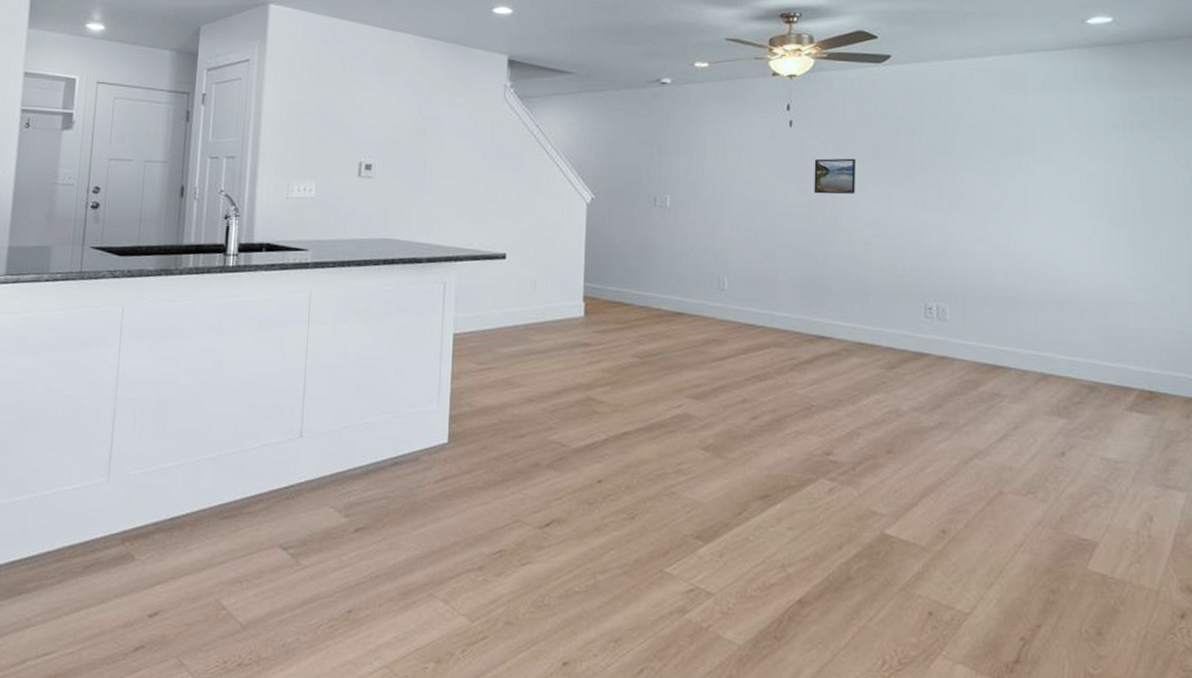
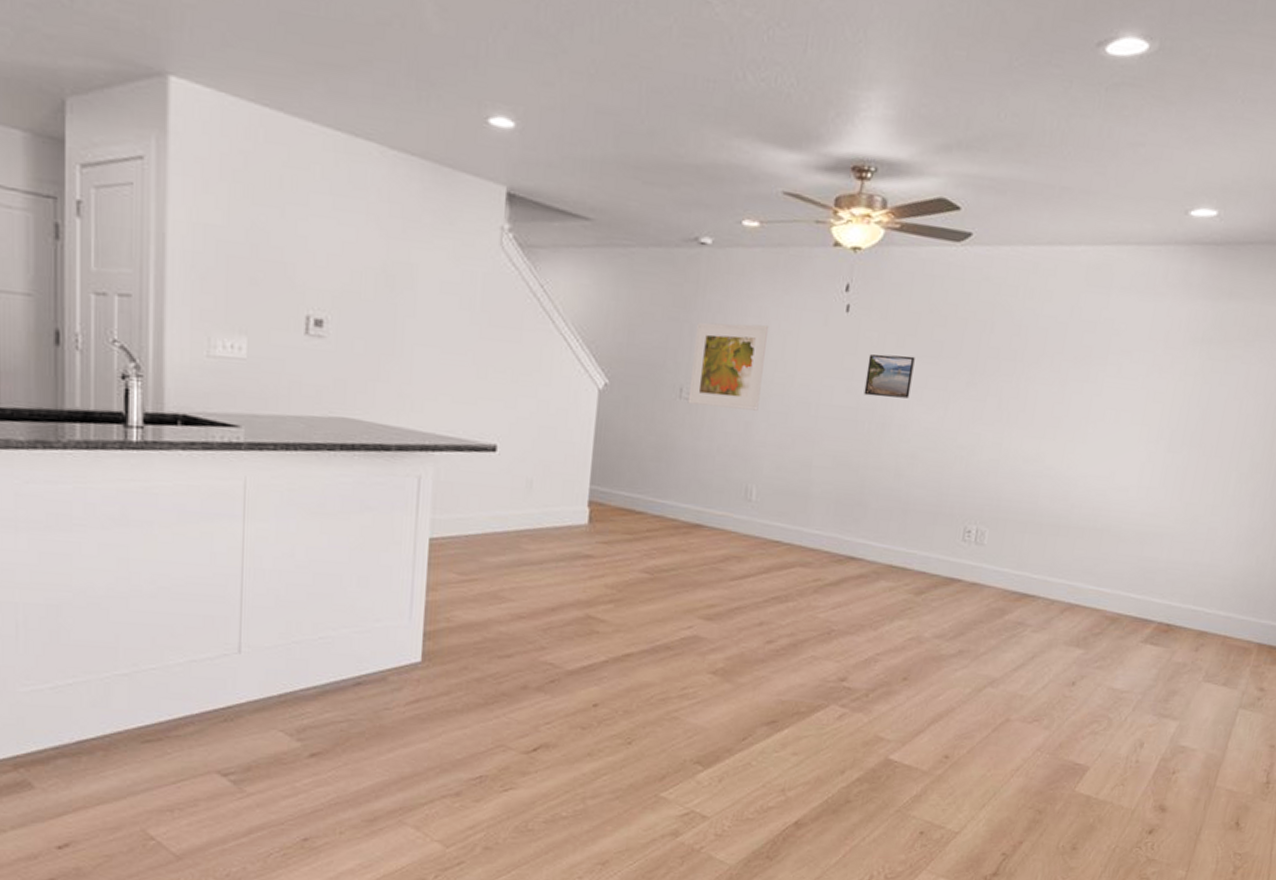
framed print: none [661,142,725,213] -> present [687,322,769,411]

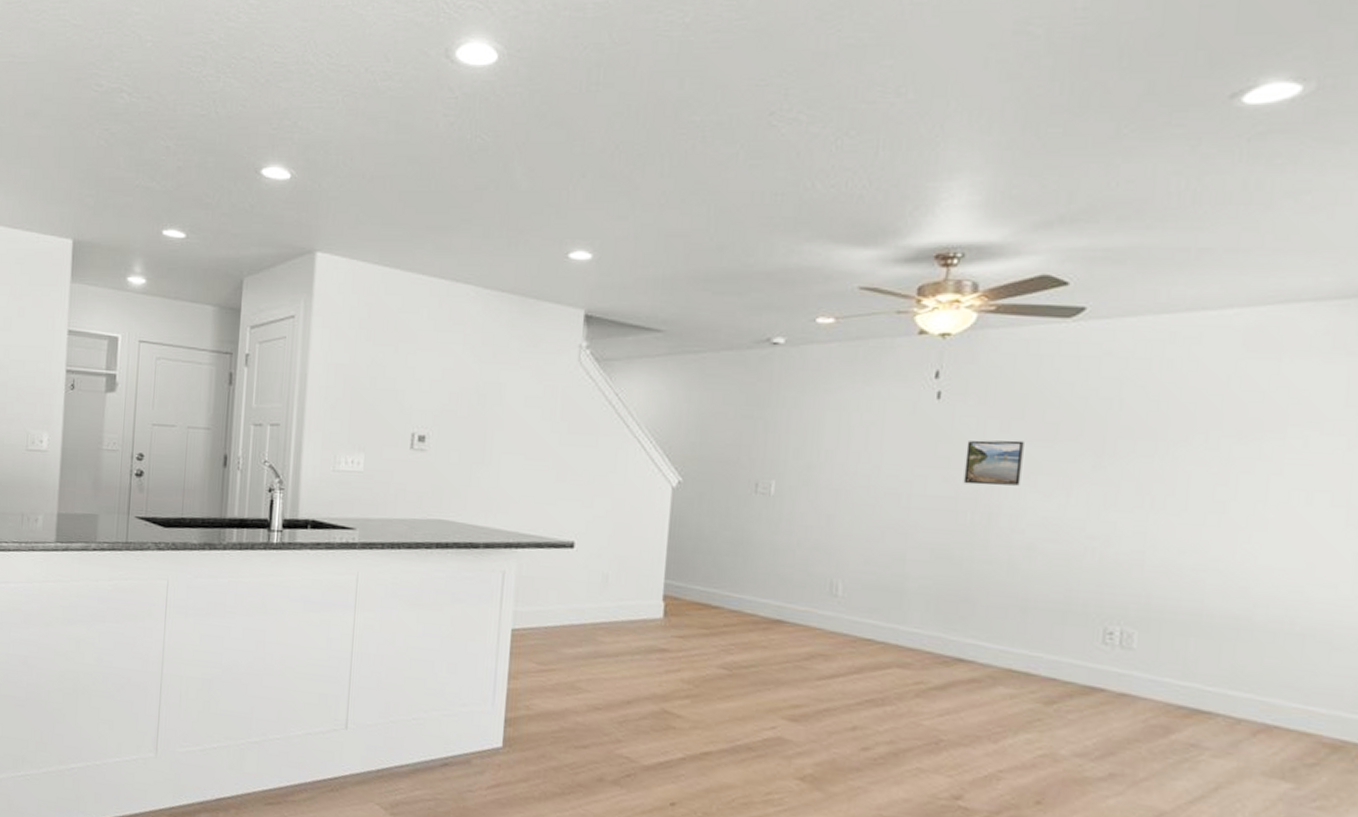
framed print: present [687,322,769,411] -> none [764,417,850,503]

